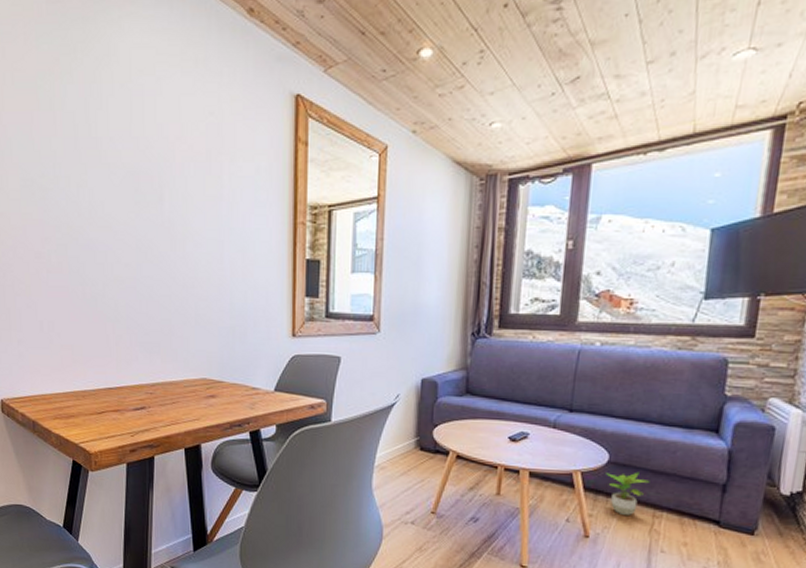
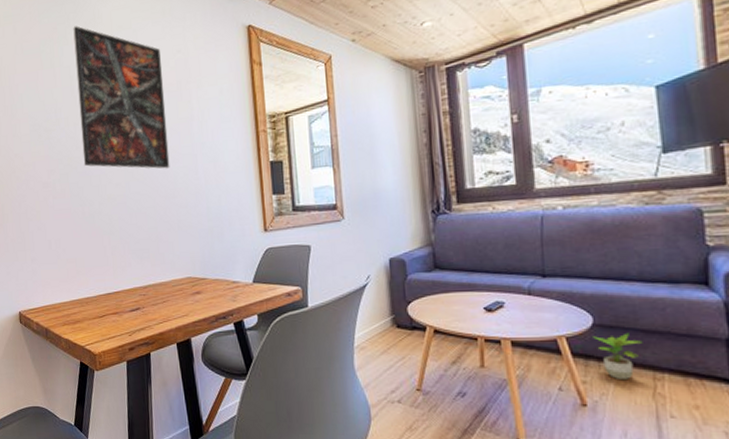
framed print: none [80,61,191,253] -> present [73,26,170,169]

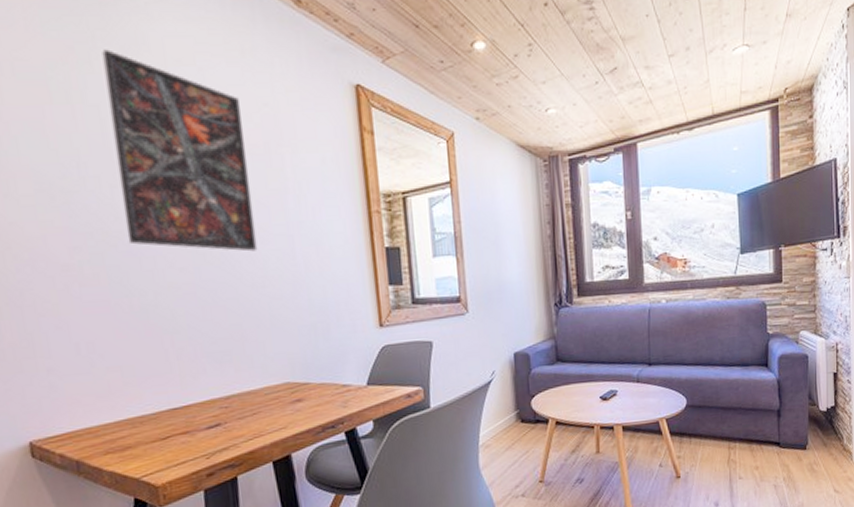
potted plant: present [593,332,643,381] -> none [686,410,722,452]

